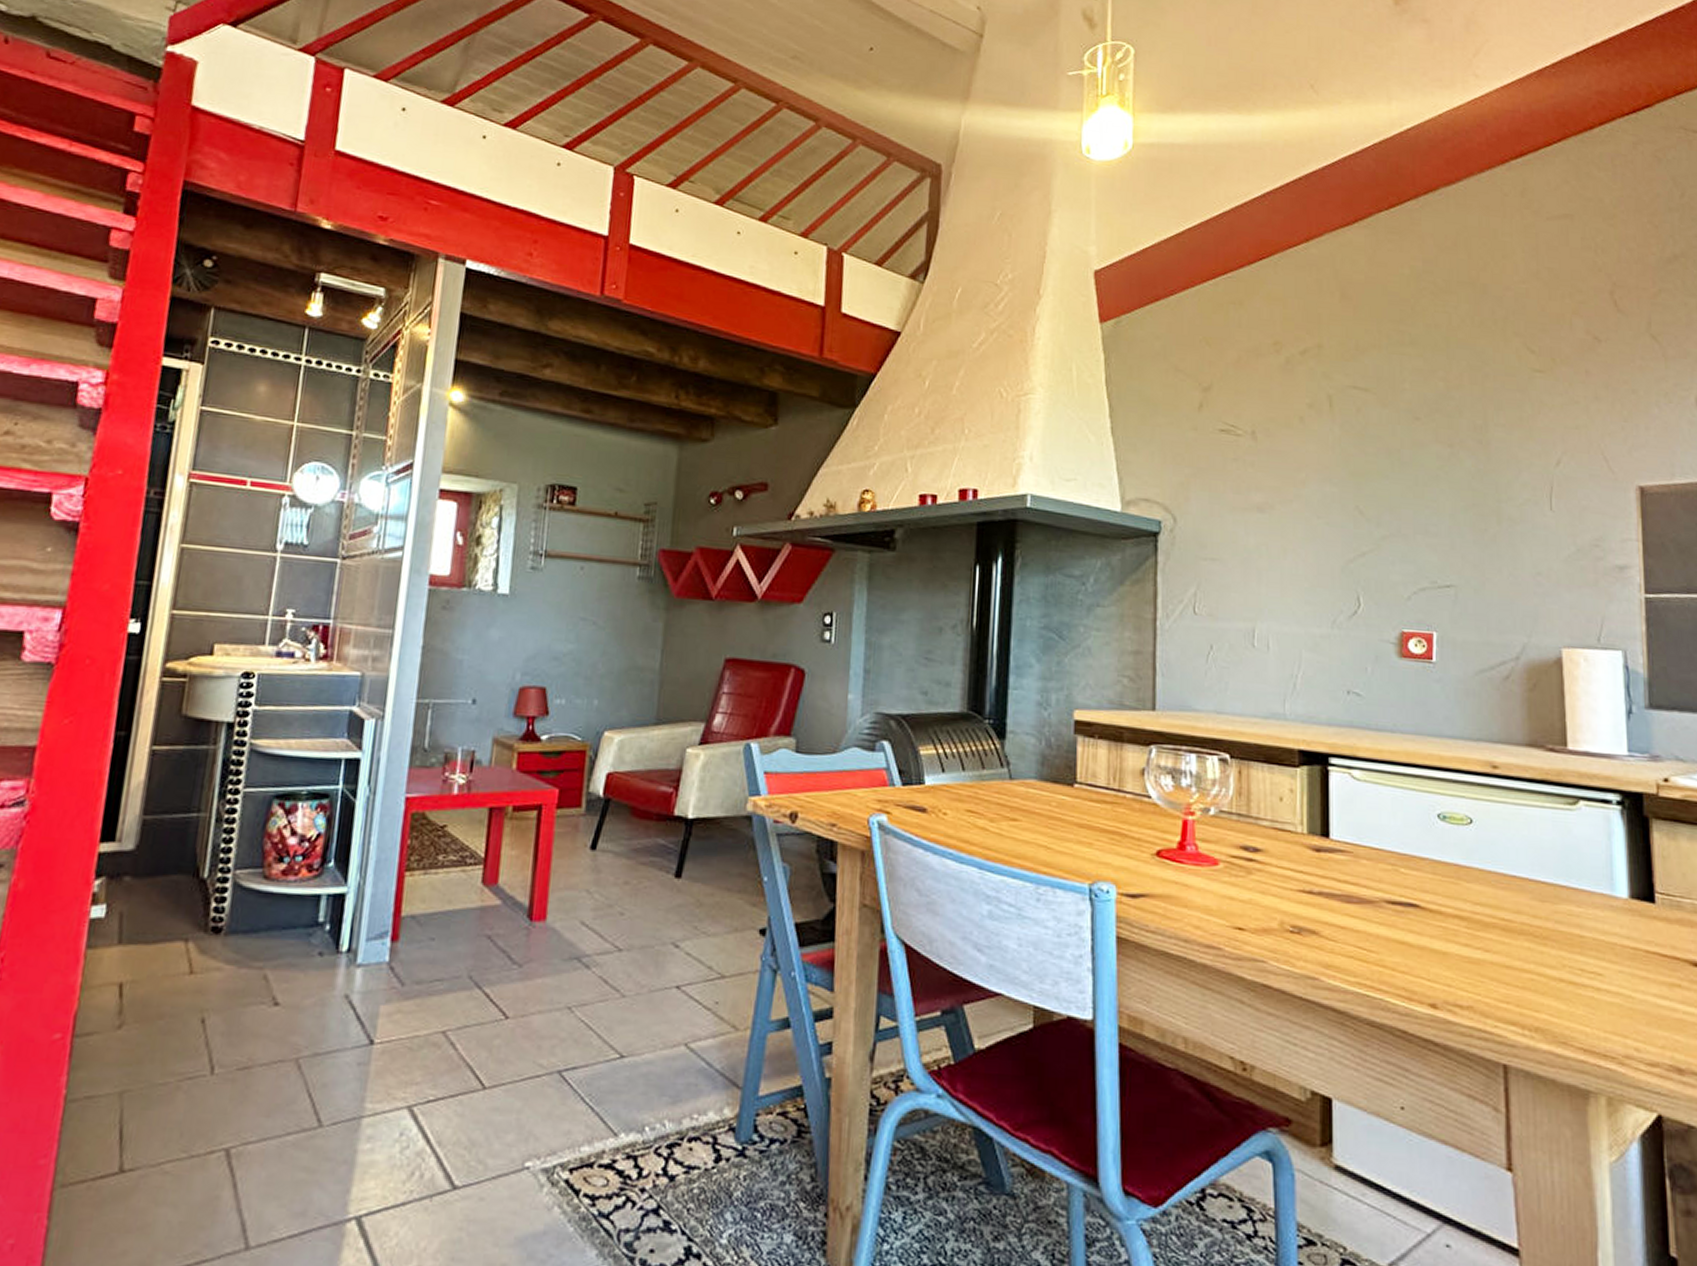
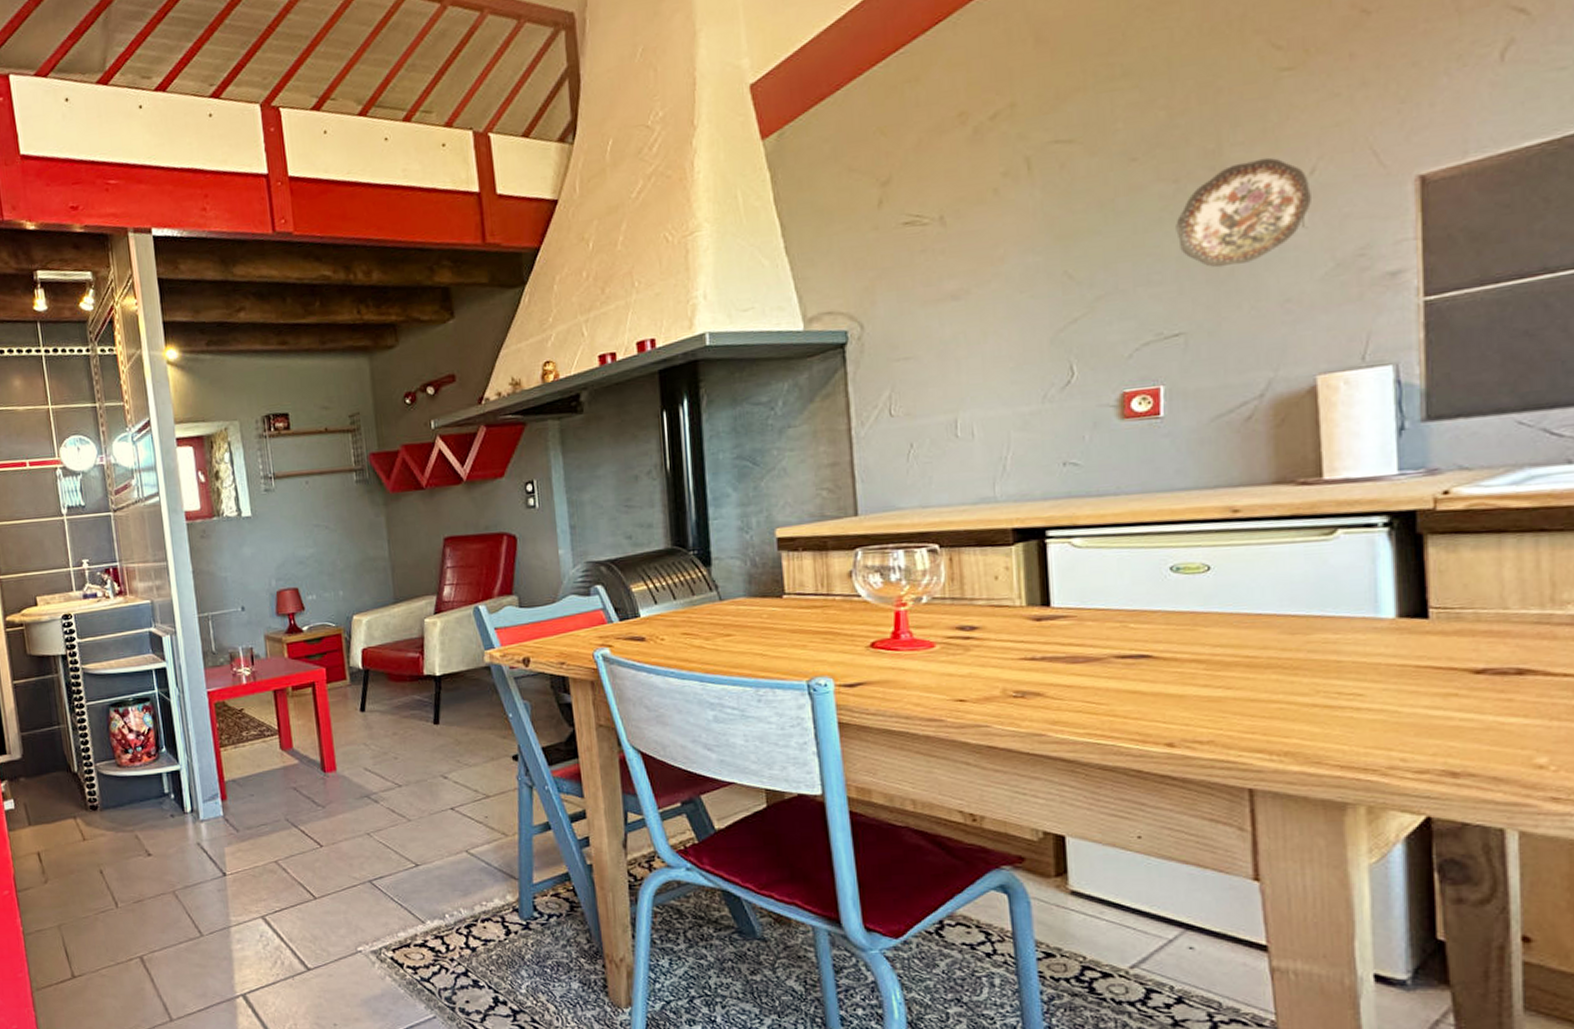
decorative plate: none [1450,442,1557,532] -> present [1176,157,1311,268]

